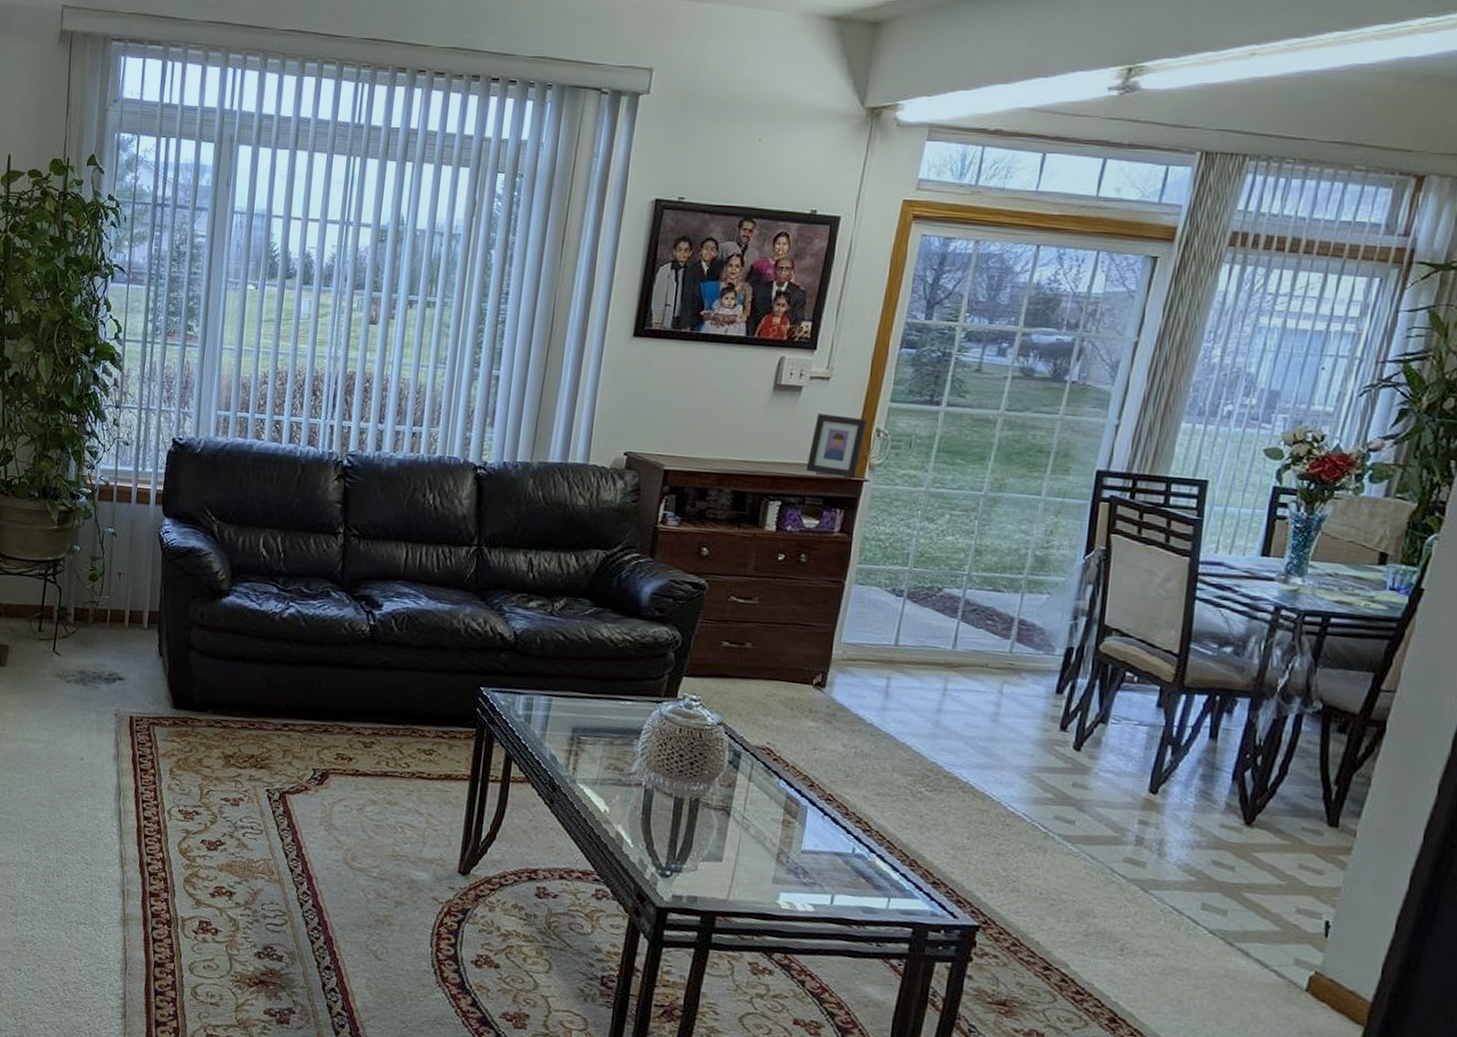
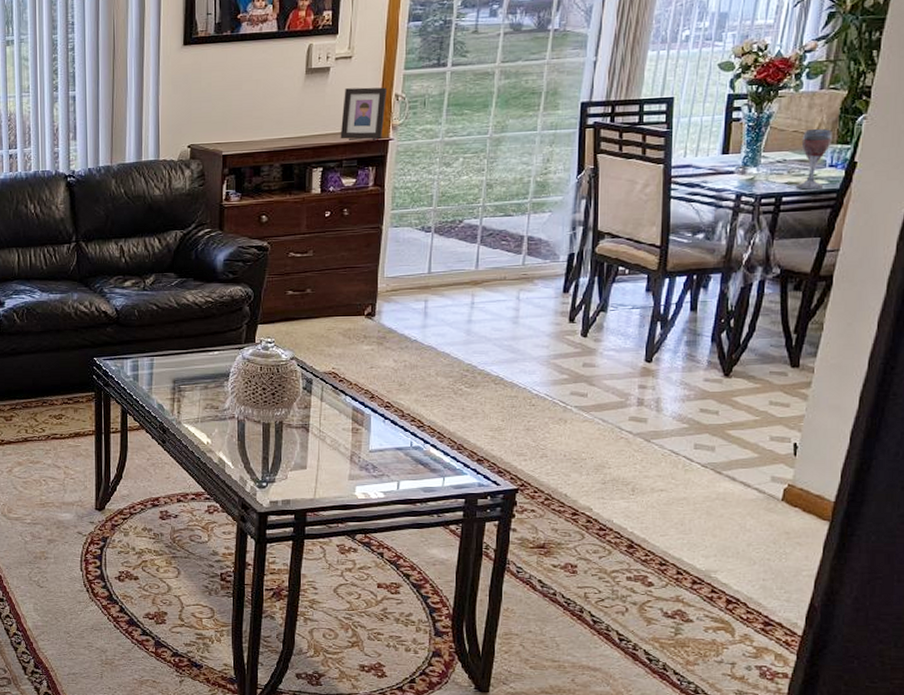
cup: none [1347,541,1396,615] -> present [795,128,832,190]

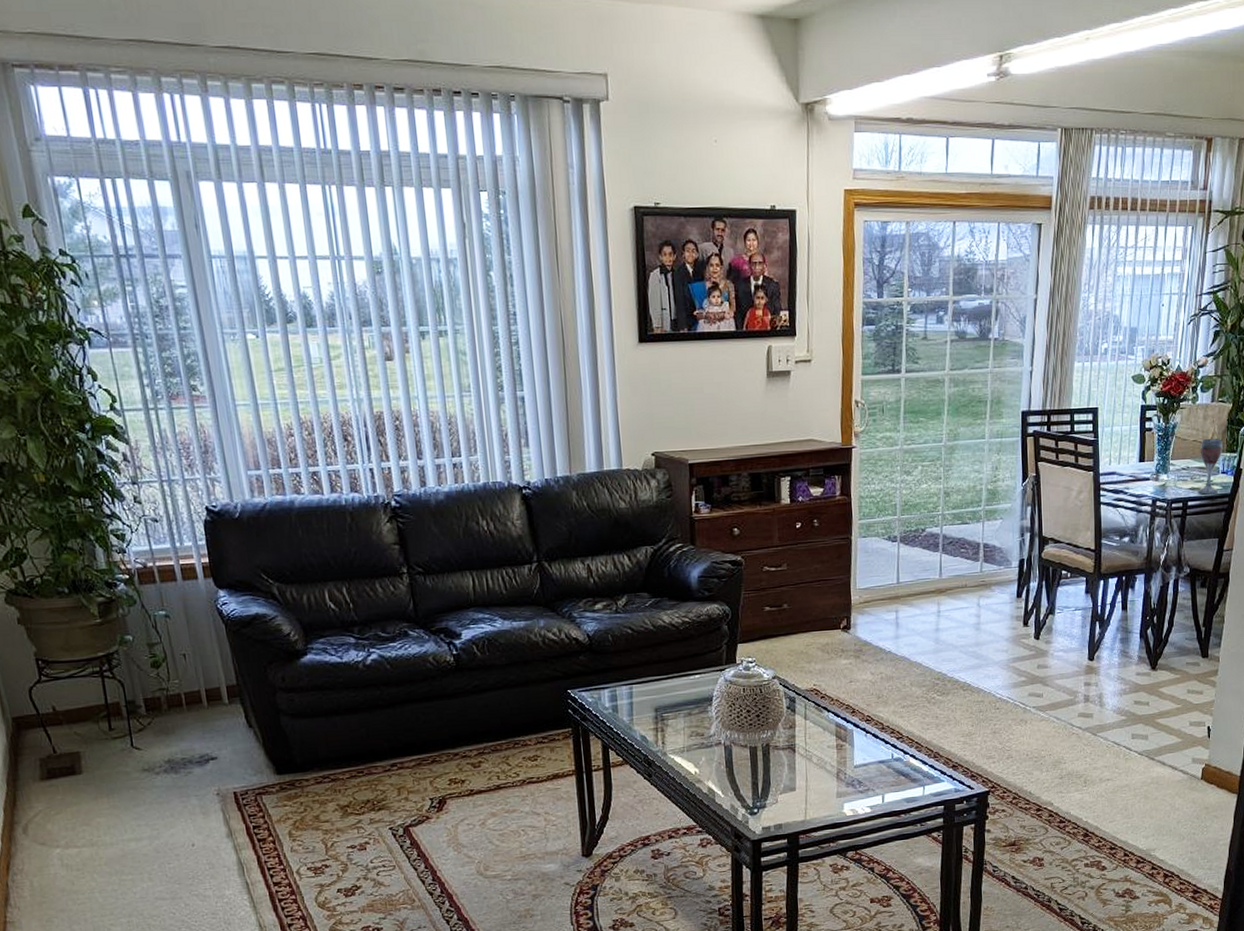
picture frame: present [340,87,386,140] -> none [805,392,847,448]

